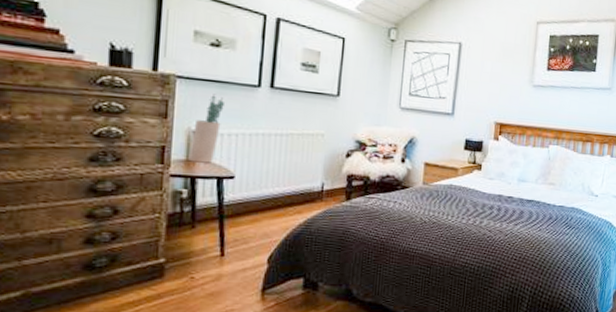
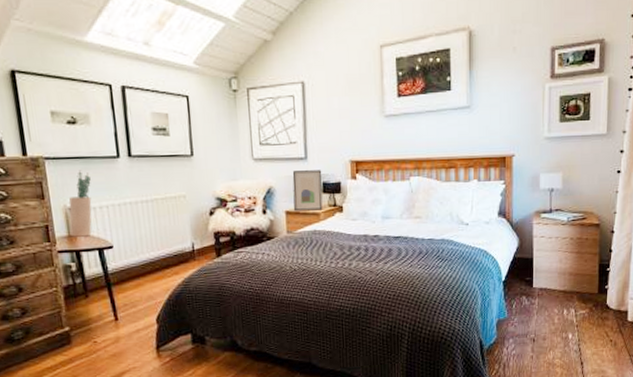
picture frame: none [434,125,467,166] -> present [292,170,323,211]

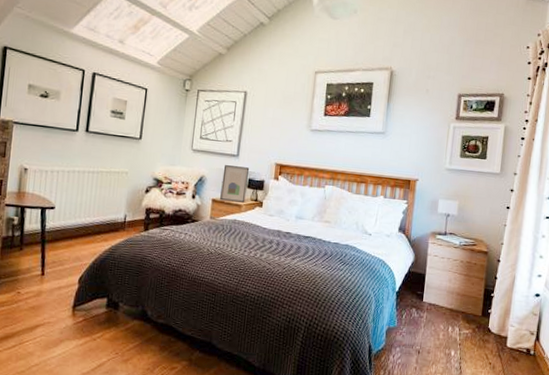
vase: present [68,170,92,237] -> none [19,137,49,195]

